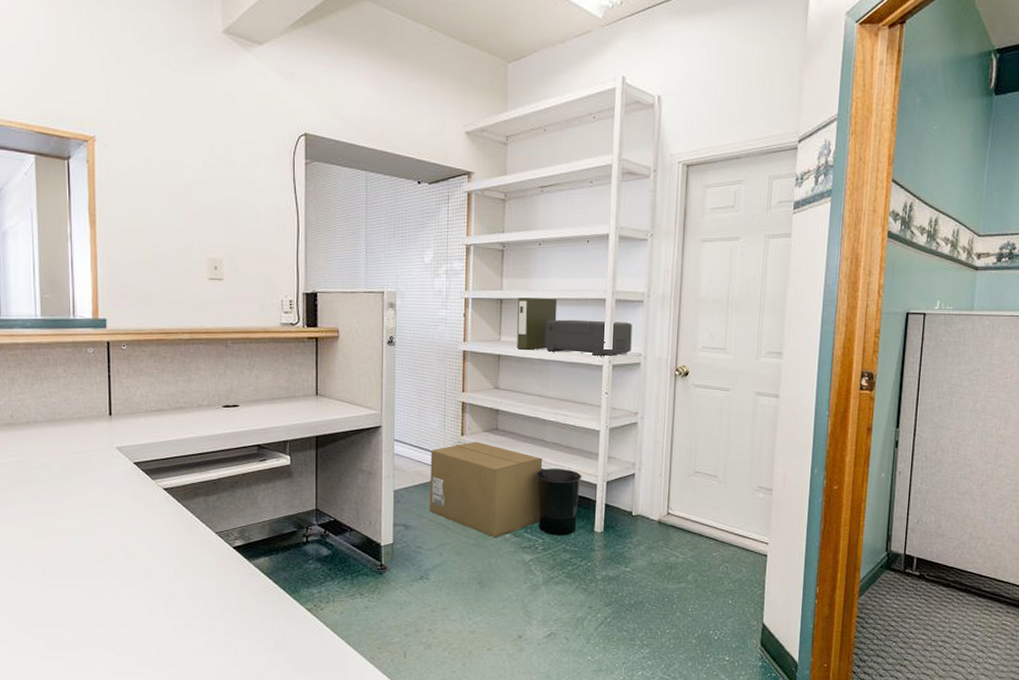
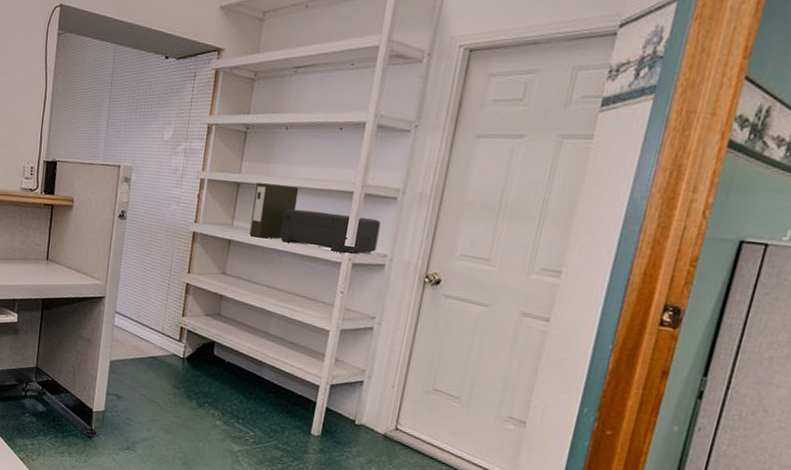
box: present [429,441,543,538] -> none [142,323,264,423]
waste bin: present [536,467,582,536] -> none [251,361,304,433]

